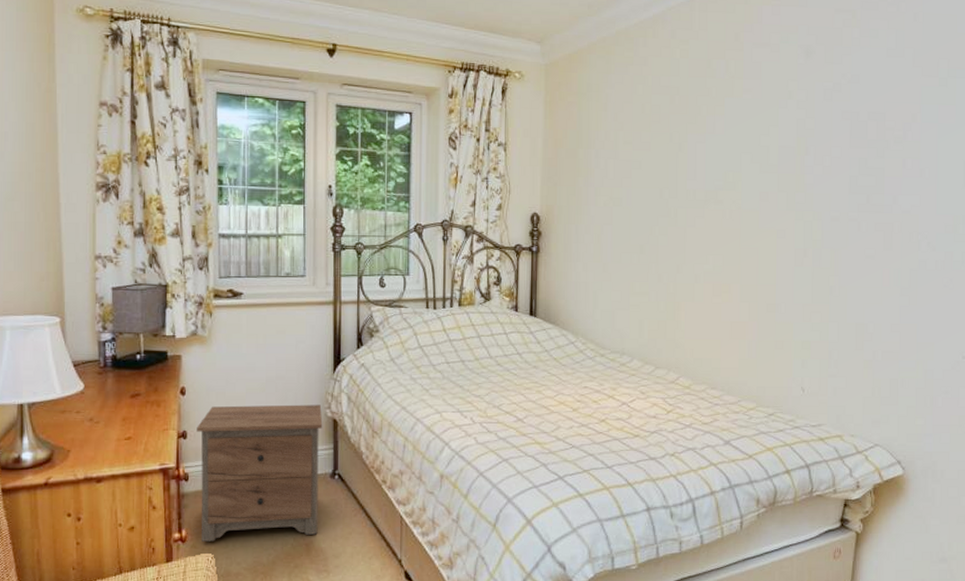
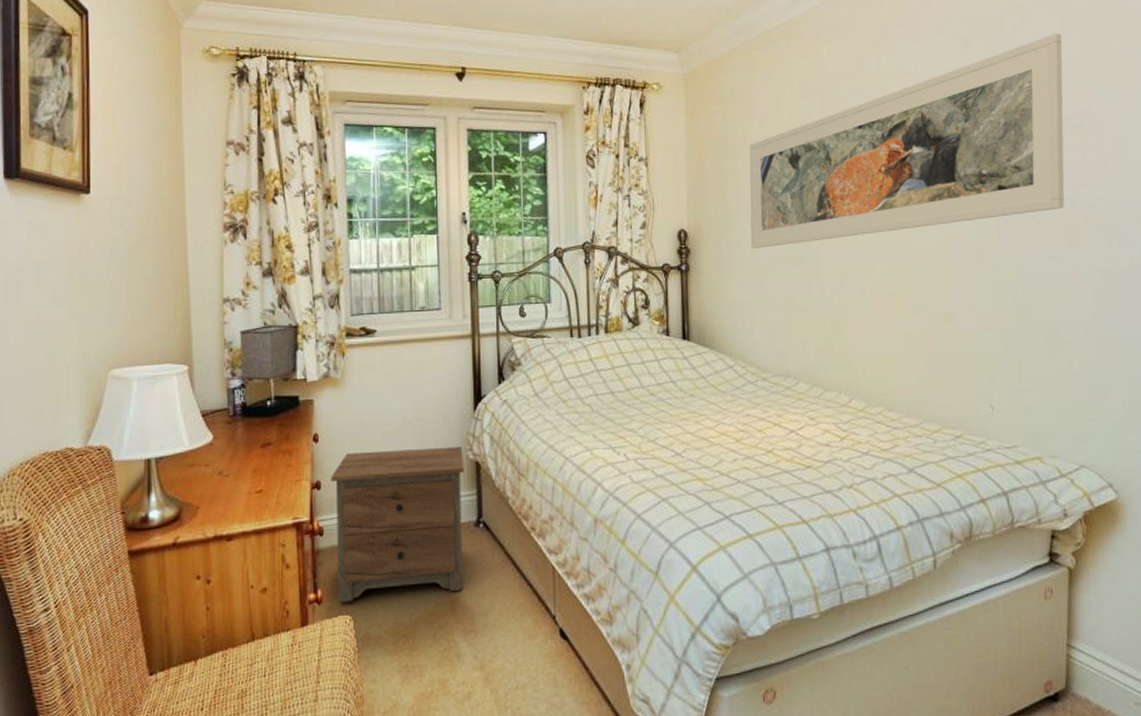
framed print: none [597,48,894,235] -> present [749,33,1065,248]

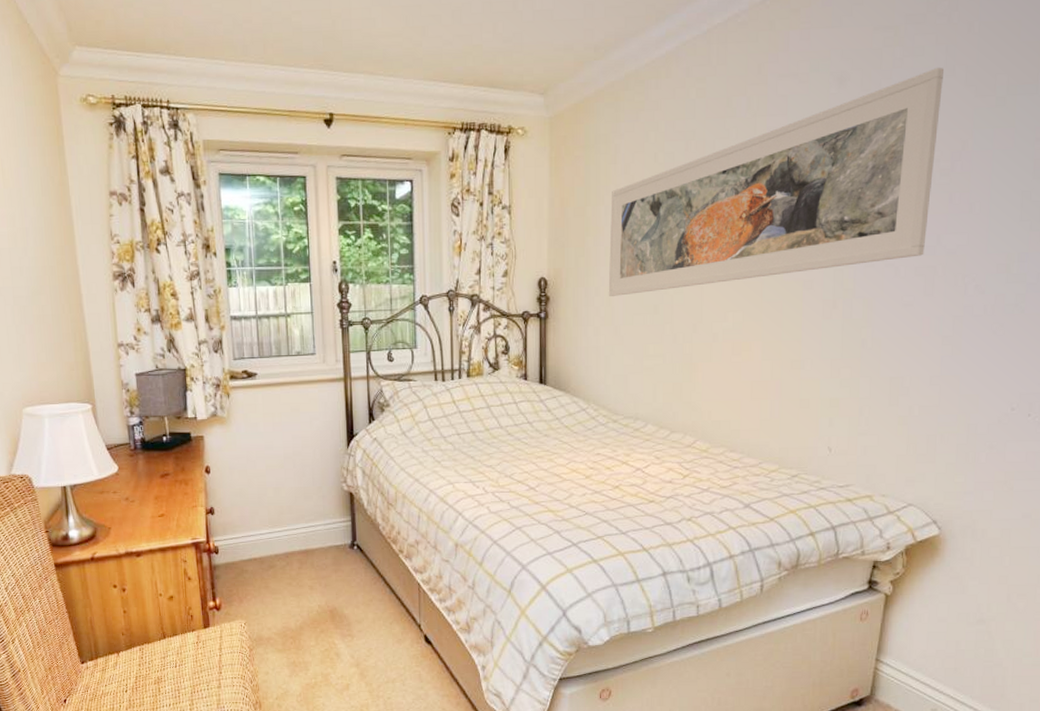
nightstand: present [331,446,465,602] -> none [223,479,341,609]

